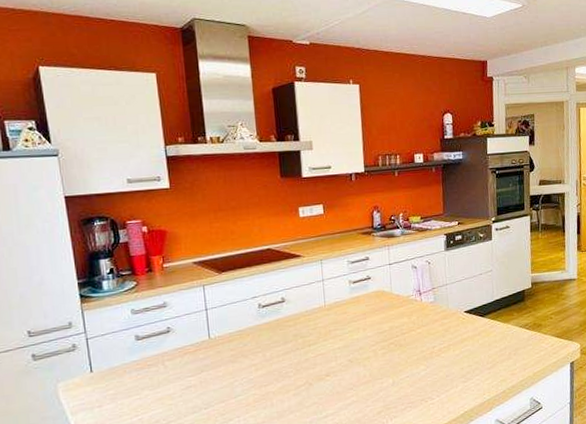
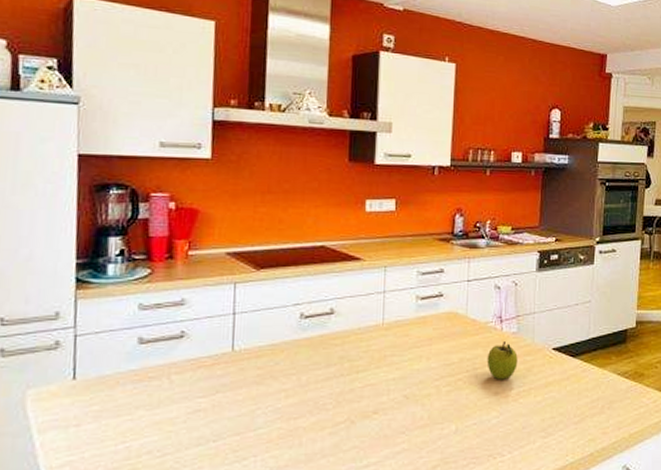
fruit: none [411,309,437,341] -> present [487,340,518,380]

